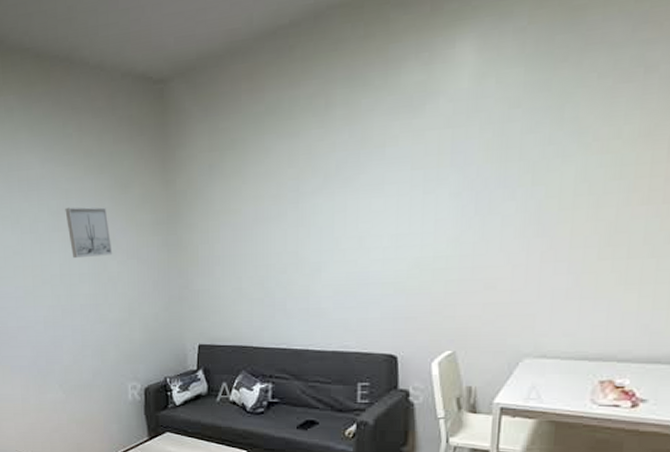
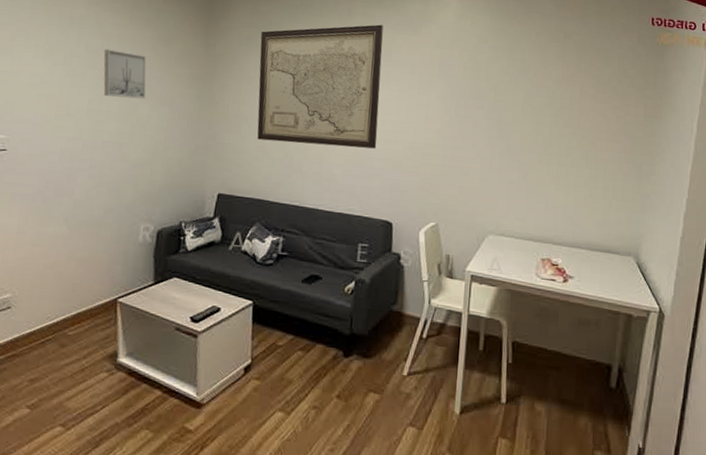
wall art: none [224,113,373,281] -> present [257,24,384,149]

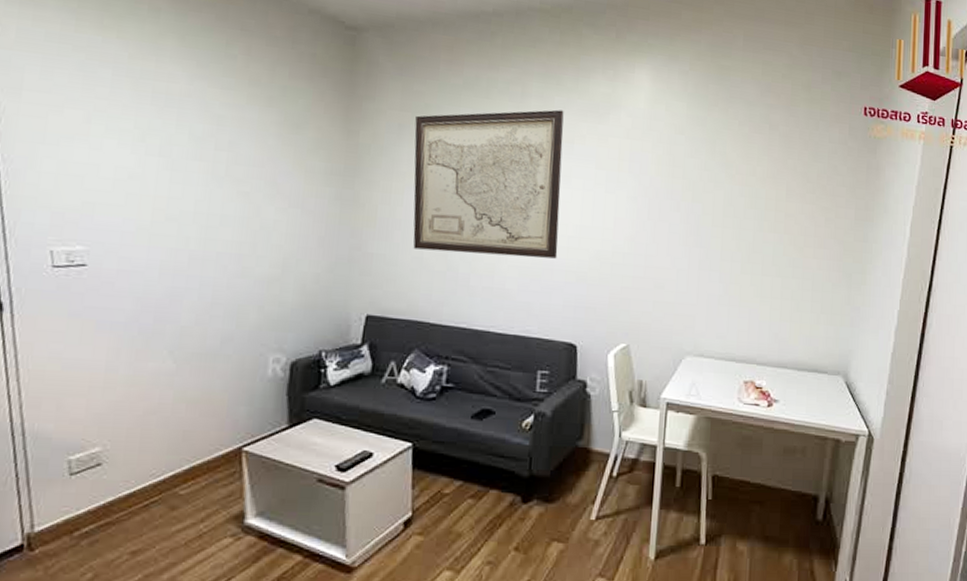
wall art: present [103,49,147,99] -> none [213,135,271,200]

